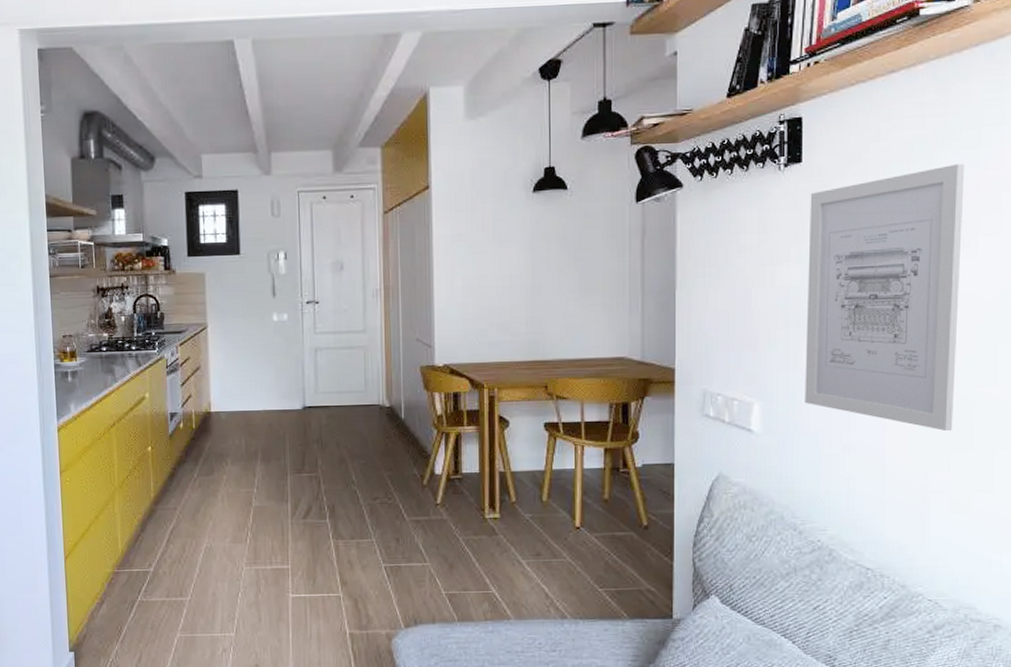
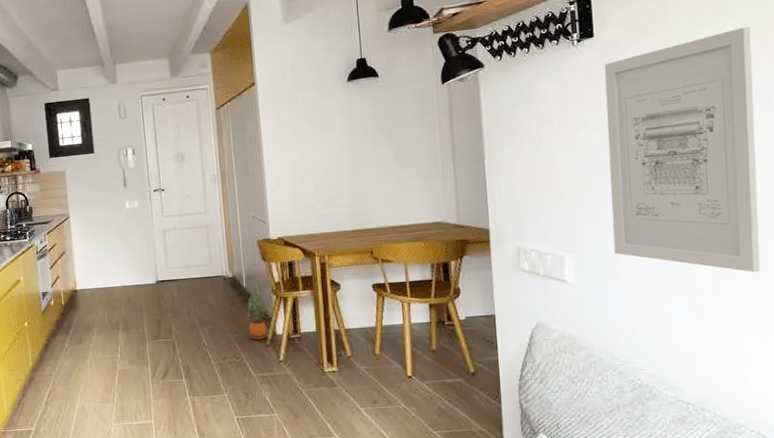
potted plant: none [402,428,425,479] -> present [246,294,267,340]

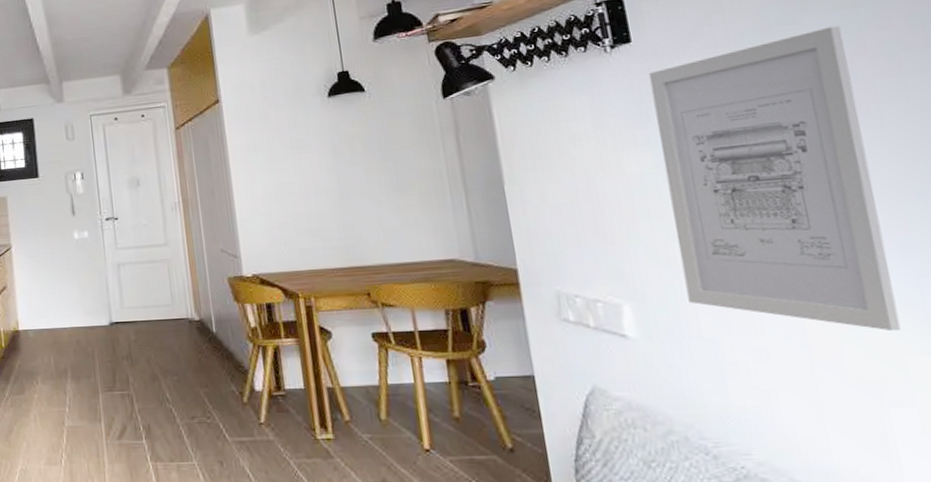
potted plant: present [246,294,267,340] -> none [217,341,244,396]

